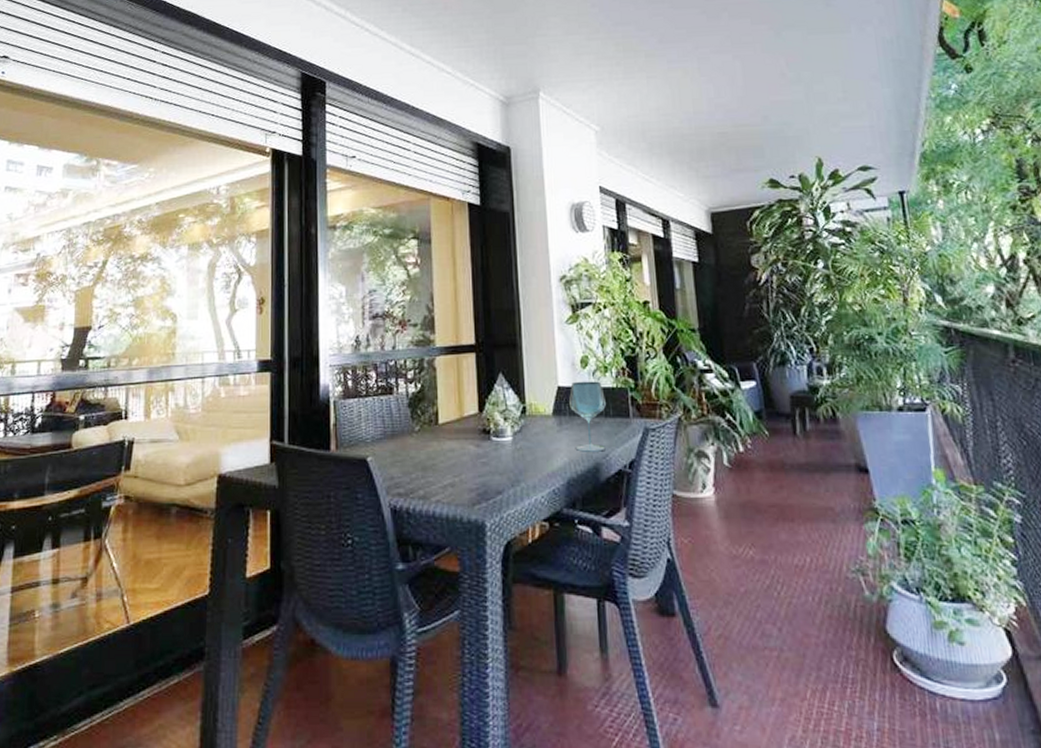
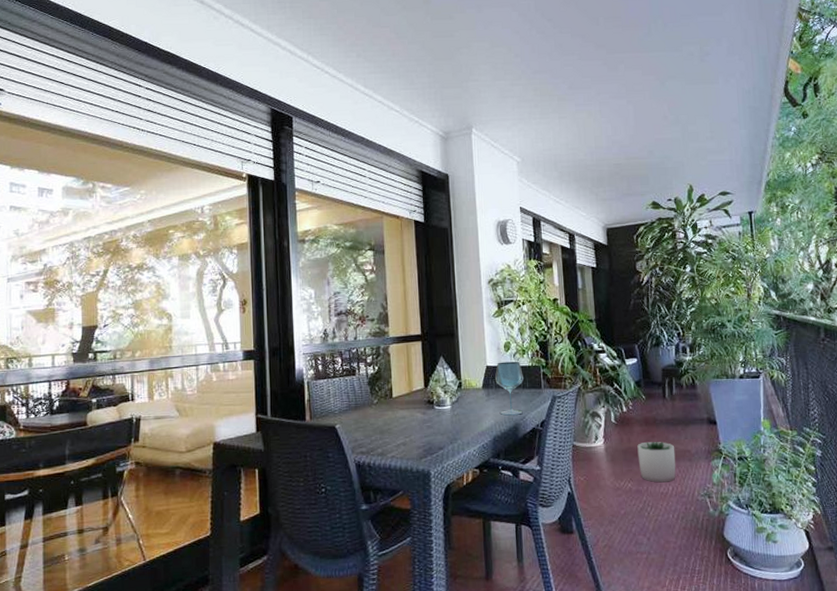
planter: none [760,493,815,551] -> present [637,441,676,483]

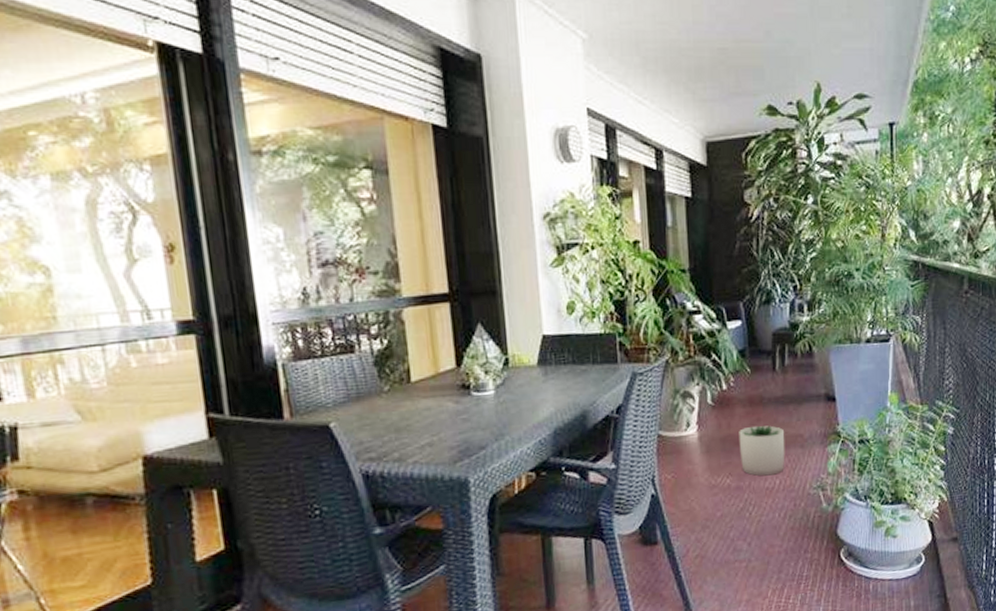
wine glass: present [495,361,524,416] -> none [555,327,593,401]

